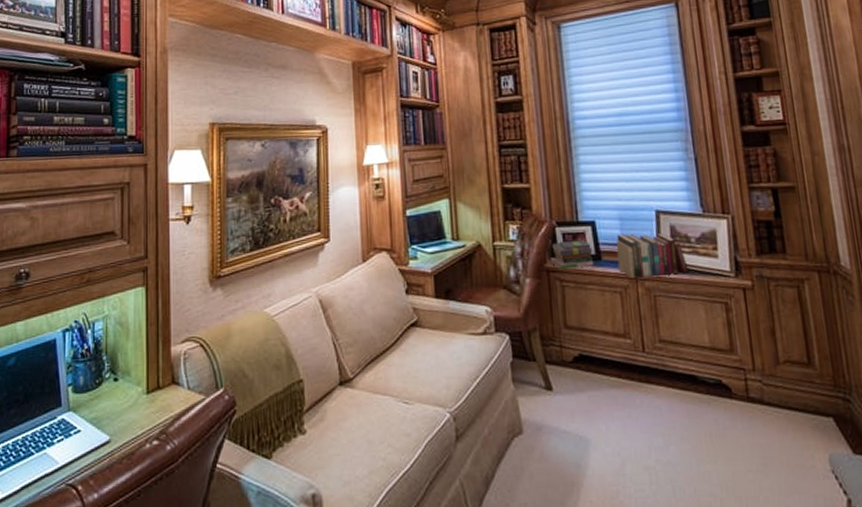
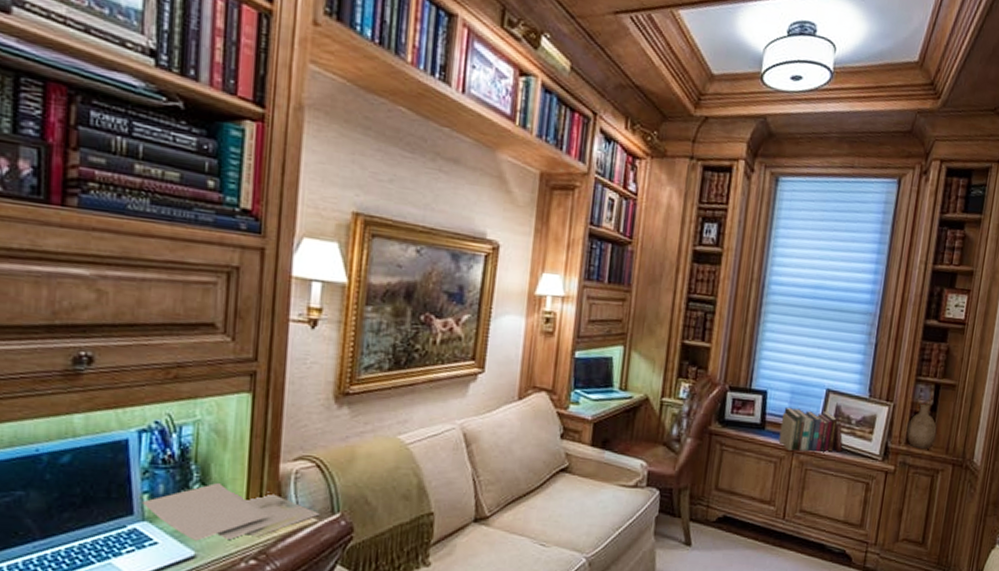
papers: none [67,369,207,426] -> present [142,482,320,541]
books: present [550,240,594,270] -> none [715,406,758,435]
decorative vase: none [753,210,789,260] -> present [906,403,937,450]

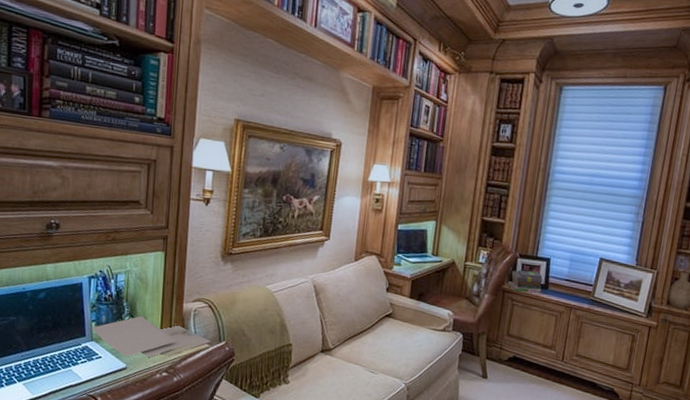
books: none [715,406,758,435] -> present [507,270,543,293]
books: present [778,407,843,453] -> none [559,271,613,310]

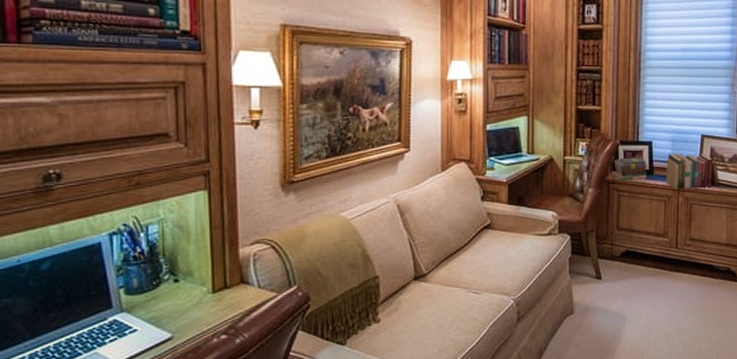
papers: present [91,315,211,357] -> none [119,271,279,324]
books: none [559,271,613,310] -> present [666,153,720,191]

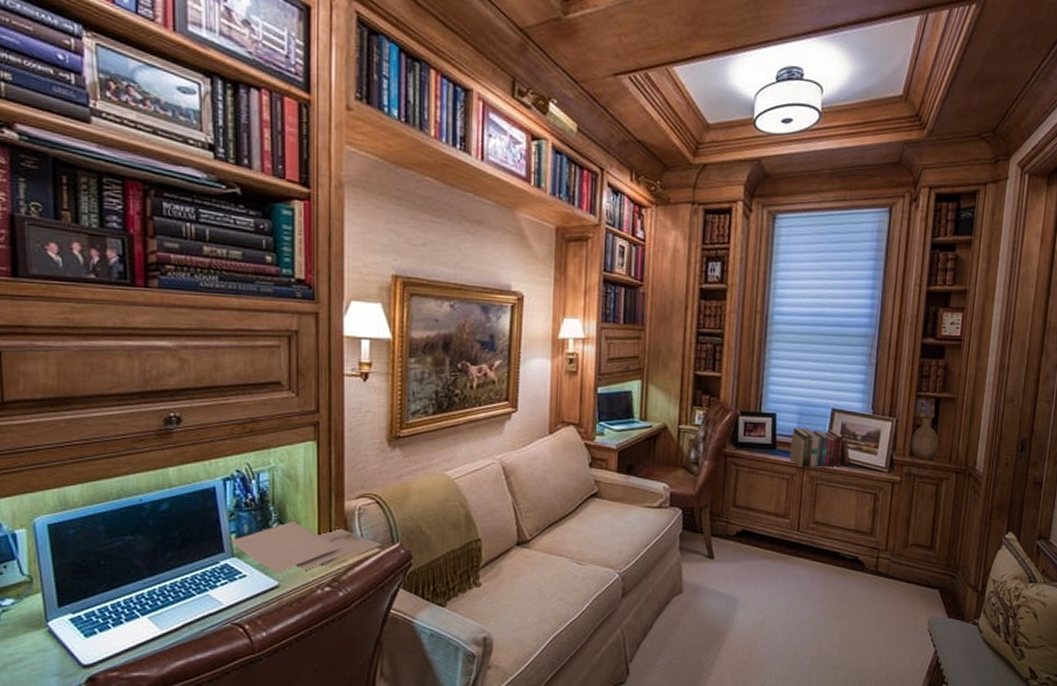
papers: none [119,271,279,324] -> present [230,520,382,572]
books: present [611,157,647,182] -> none [729,429,769,456]

